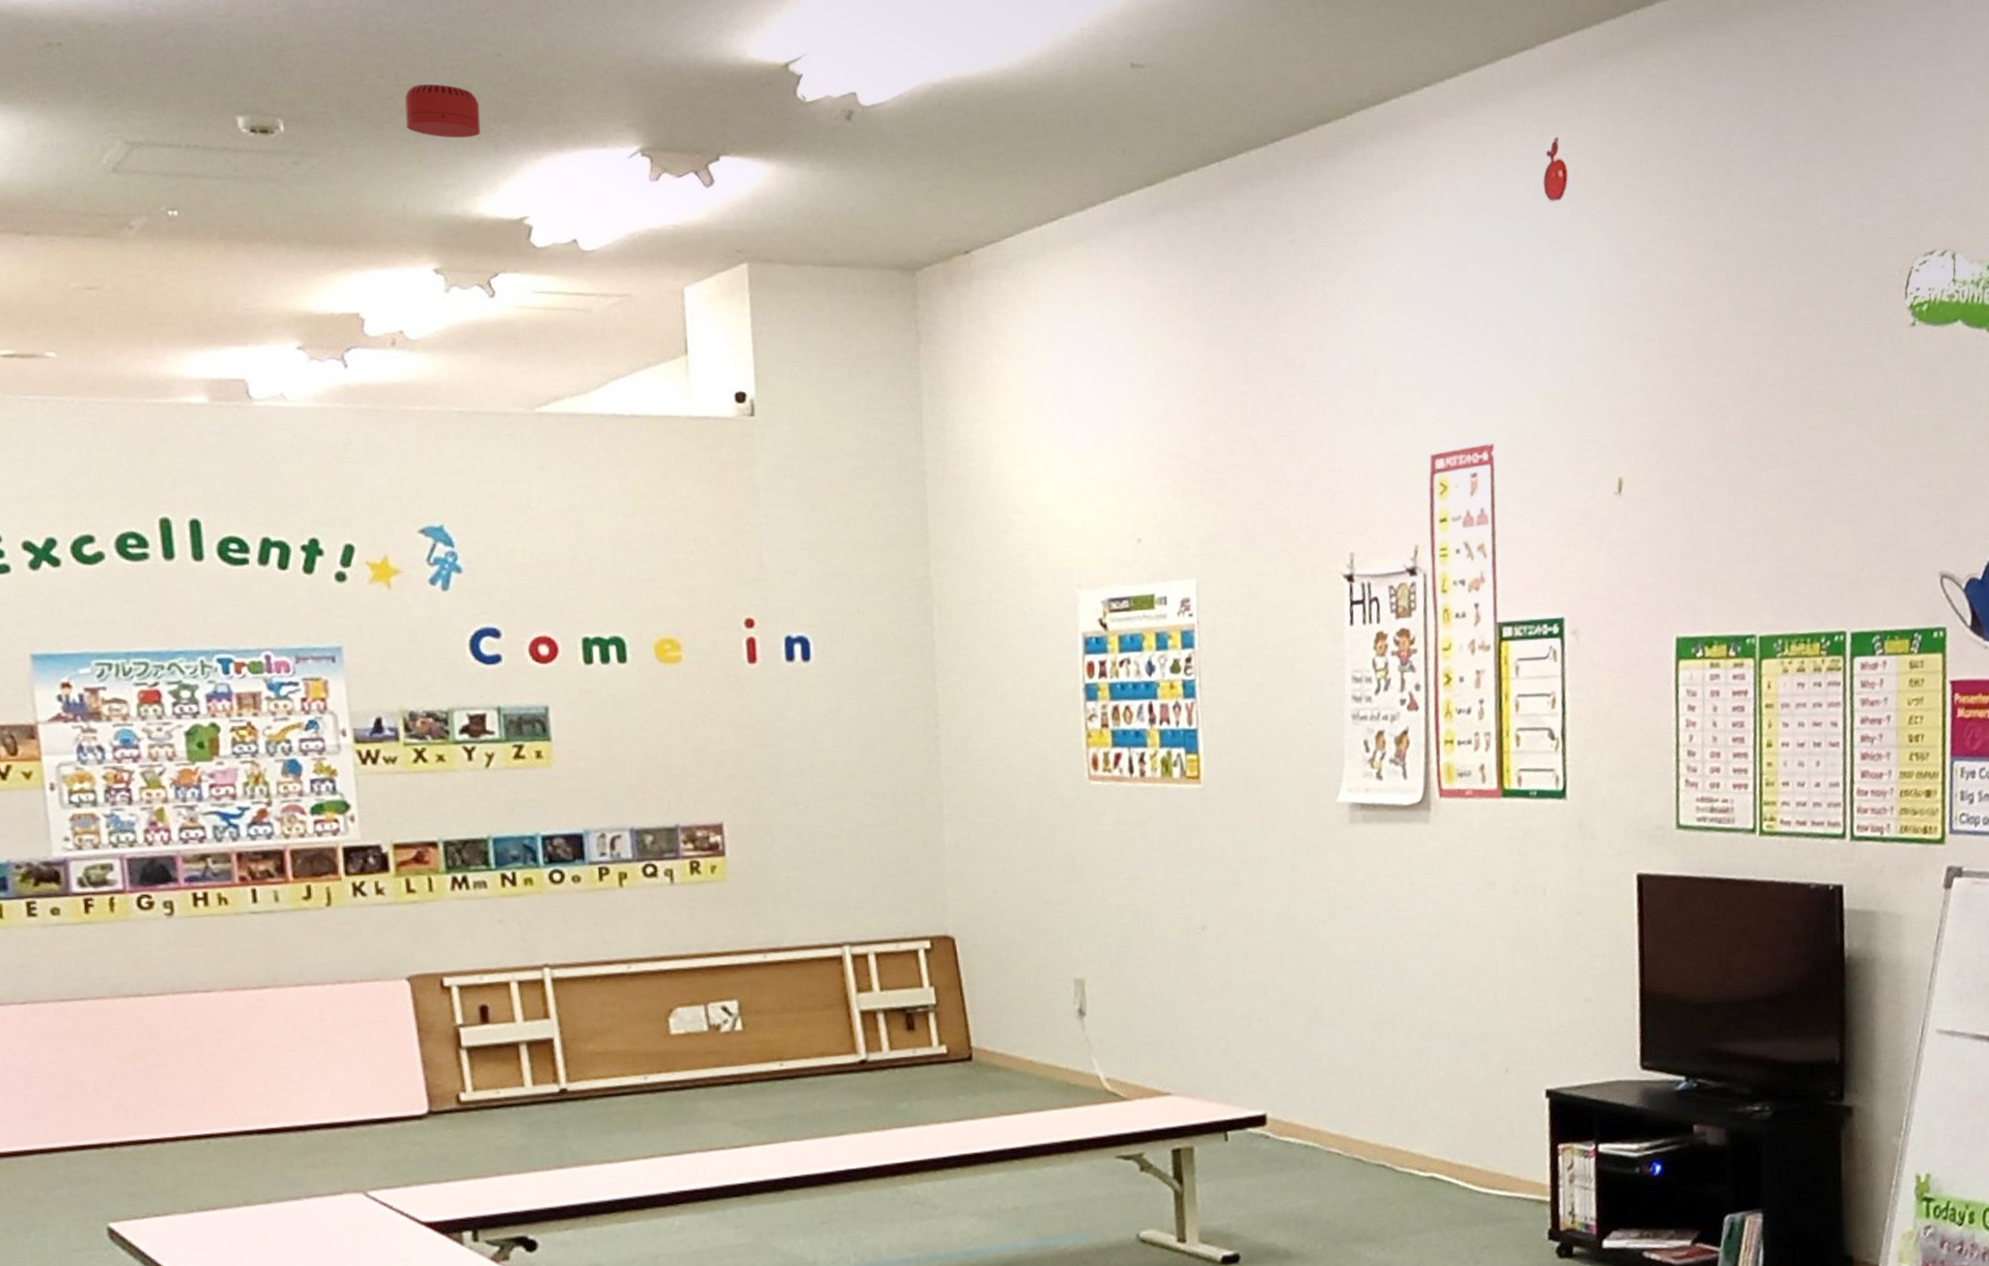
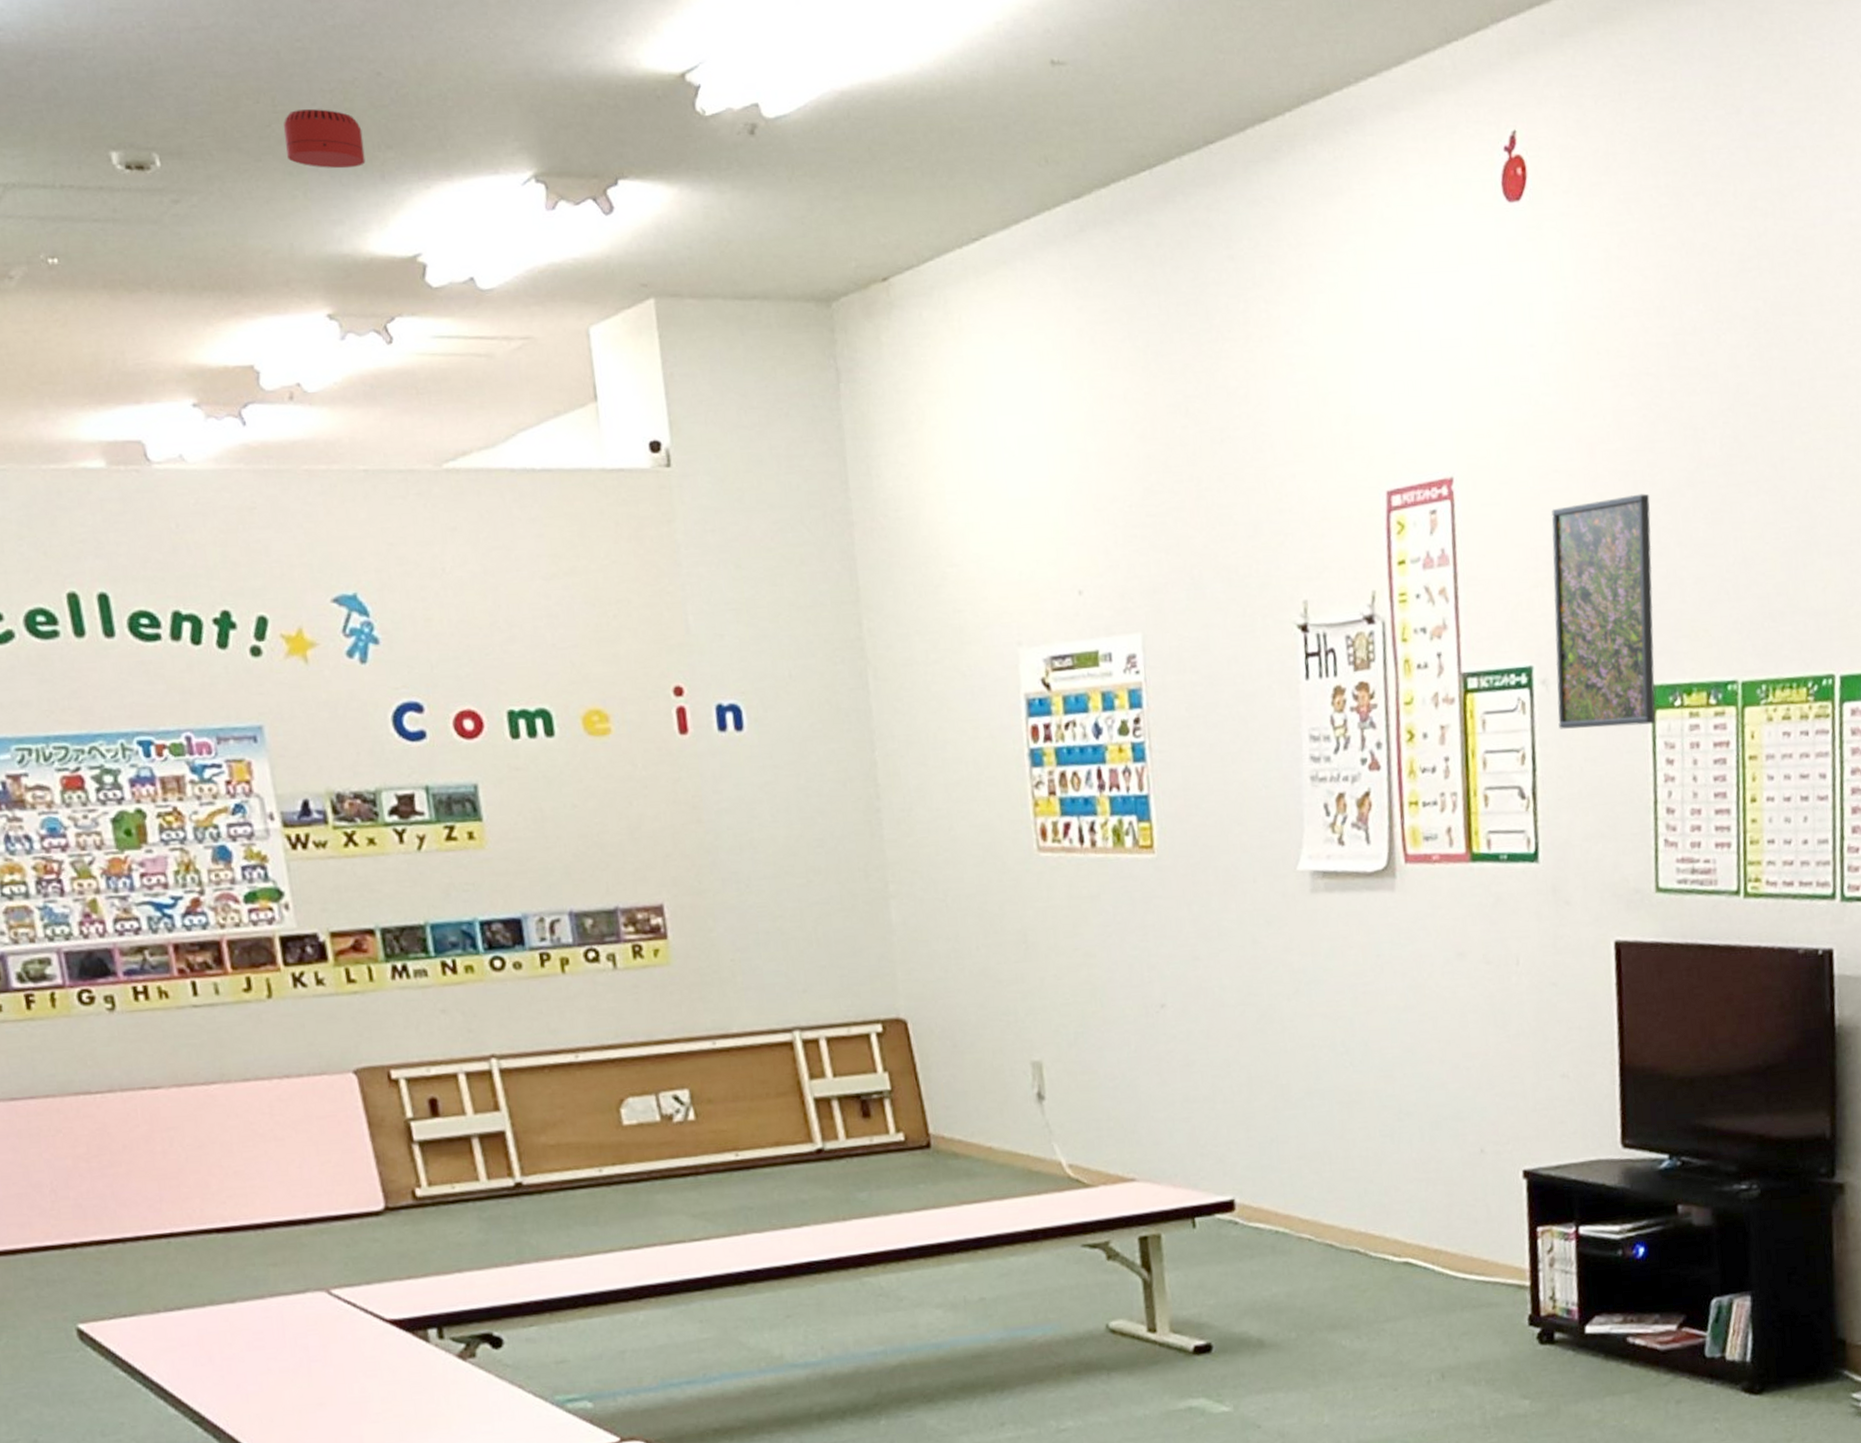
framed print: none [1584,463,1679,676] -> present [1552,493,1656,729]

